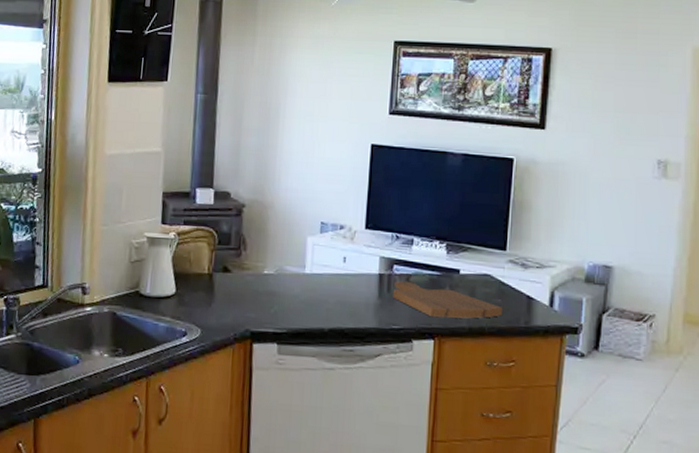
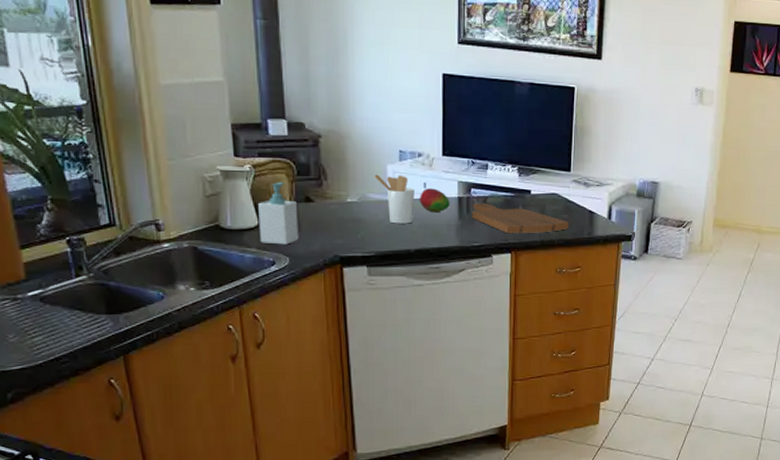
soap bottle: none [175,251,215,315] -> present [258,182,299,245]
utensil holder: none [293,246,333,300] -> present [374,174,415,224]
fruit: none [338,263,370,290] -> present [420,188,450,213]

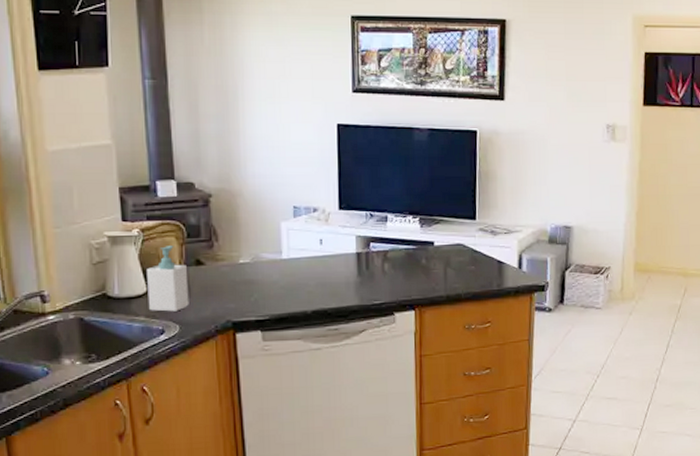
utensil holder: present [374,174,415,224] -> none [267,232,311,284]
fruit: present [420,188,450,213] -> none [316,245,348,271]
cutting board: present [472,203,569,233] -> none [371,258,476,288]

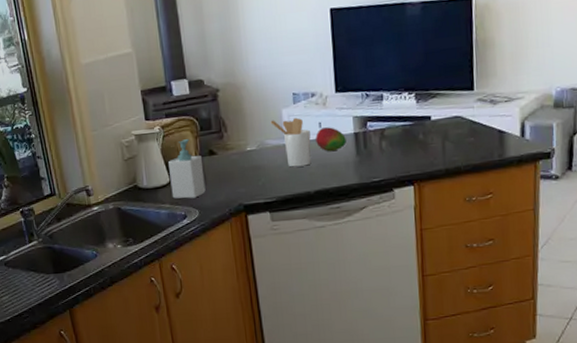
utensil holder: none [267,232,311,284] -> present [270,117,311,167]
fruit: none [316,245,348,271] -> present [315,127,346,152]

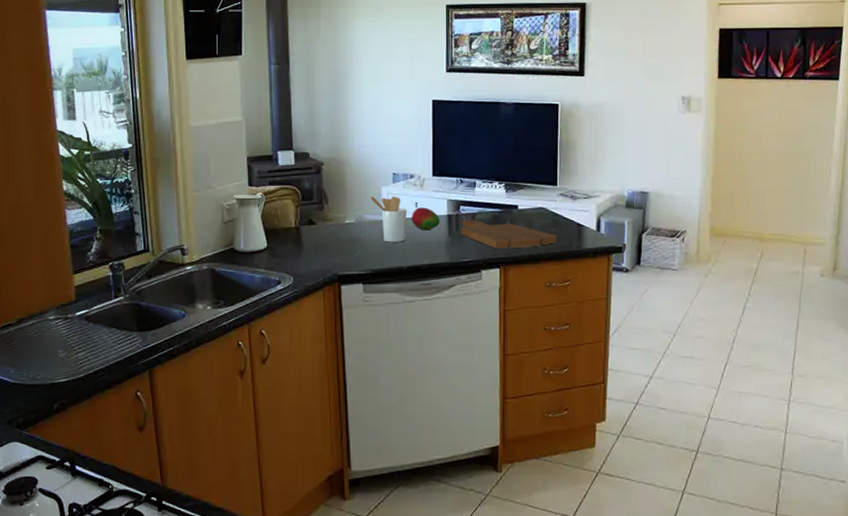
soap bottle: present [168,139,206,199] -> none [268,207,302,265]
cutting board: none [369,135,476,164] -> present [461,220,557,248]

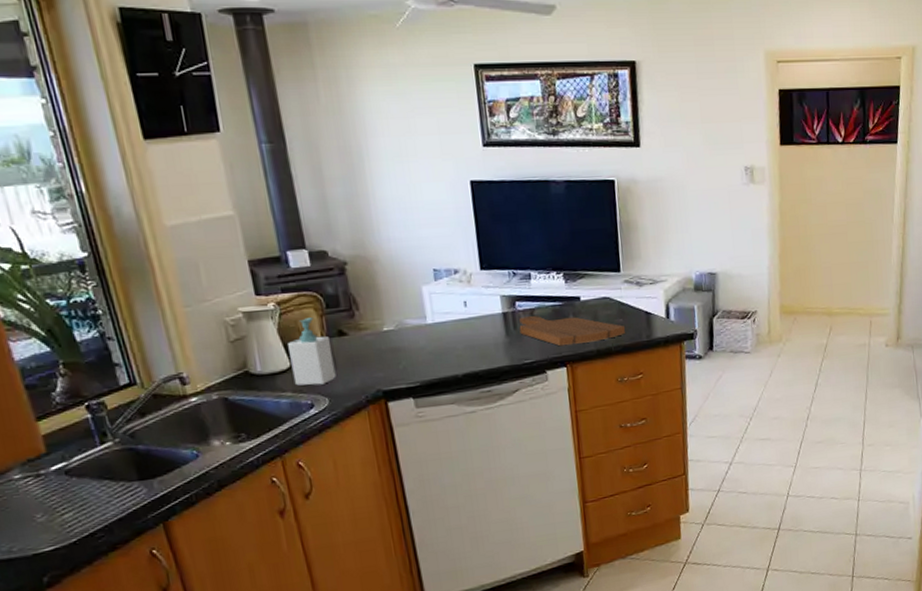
soap bottle: none [268,207,302,265] -> present [288,318,336,386]
utensil holder: present [370,196,407,242] -> none [409,295,458,349]
fruit: present [412,207,440,231] -> none [461,306,495,333]

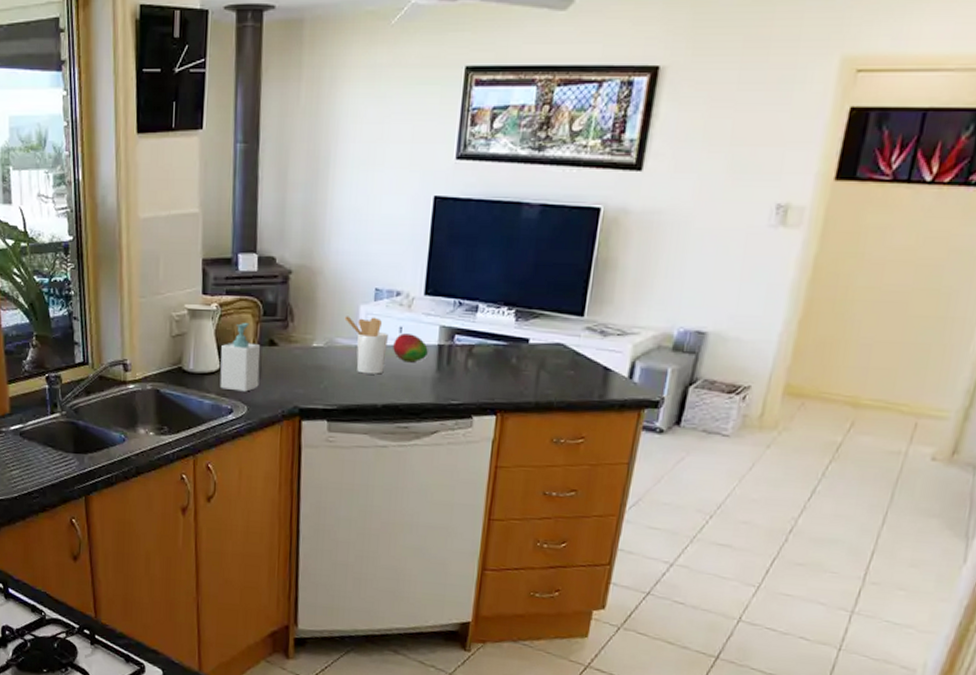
utensil holder: none [409,295,458,349] -> present [344,316,388,375]
fruit: none [461,306,495,333] -> present [393,333,428,363]
cutting board: present [519,316,625,345] -> none [452,353,575,393]

